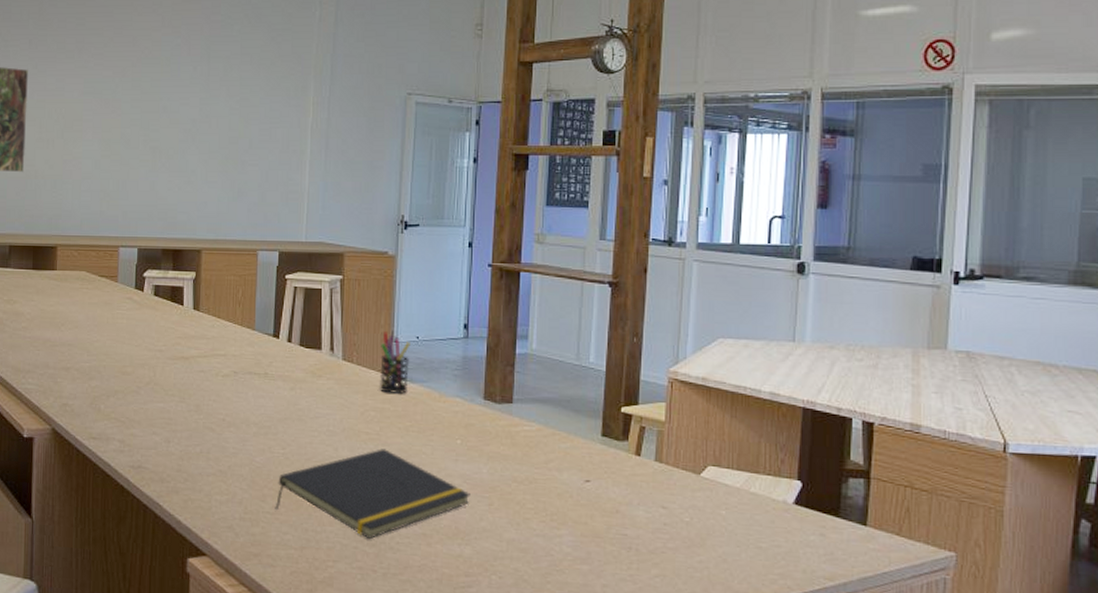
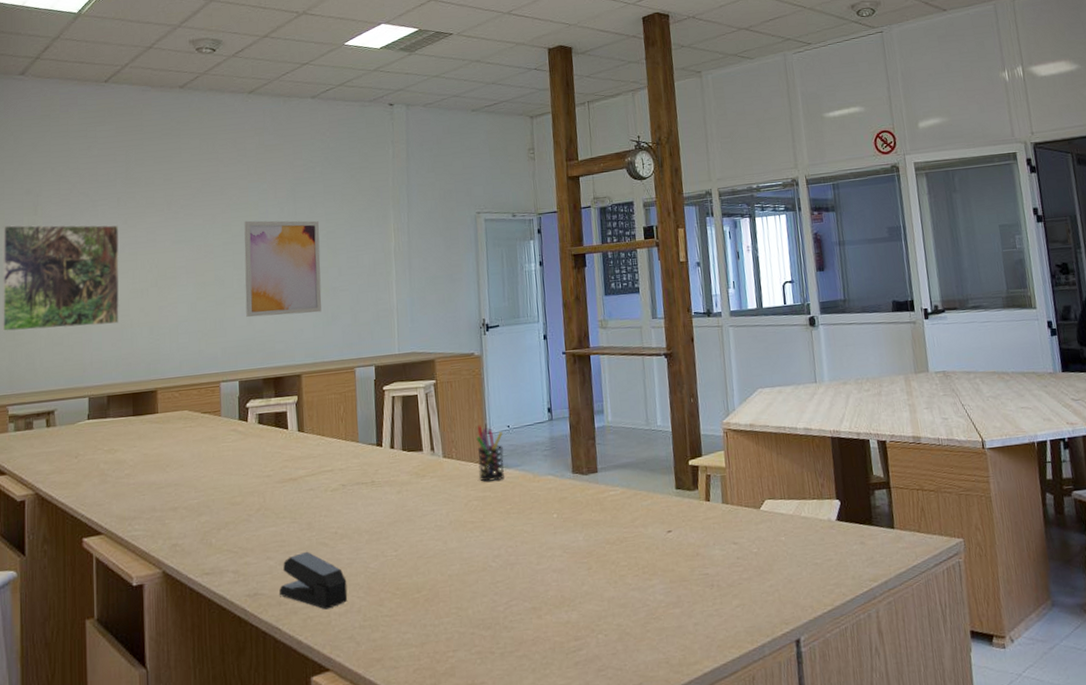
wall art: none [150,77,233,186] -> present [244,220,322,318]
stapler: none [163,433,231,495] -> present [279,551,348,610]
notepad: present [275,449,470,540] -> none [393,534,571,623]

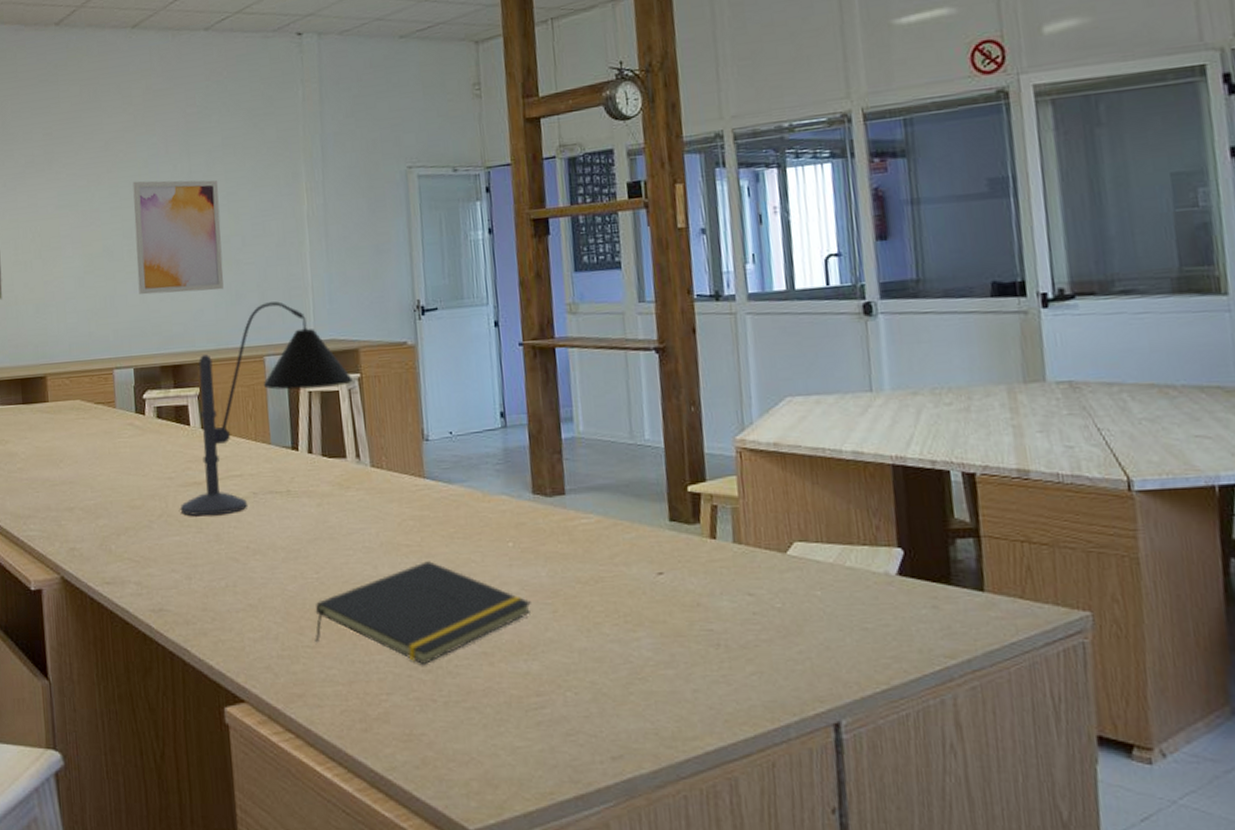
desk lamp: none [276,321,429,508] -> present [180,301,353,516]
stapler: present [279,551,348,610] -> none [187,566,263,633]
notepad: none [393,534,571,623] -> present [315,561,531,666]
pen holder: present [476,425,504,482] -> none [411,430,446,498]

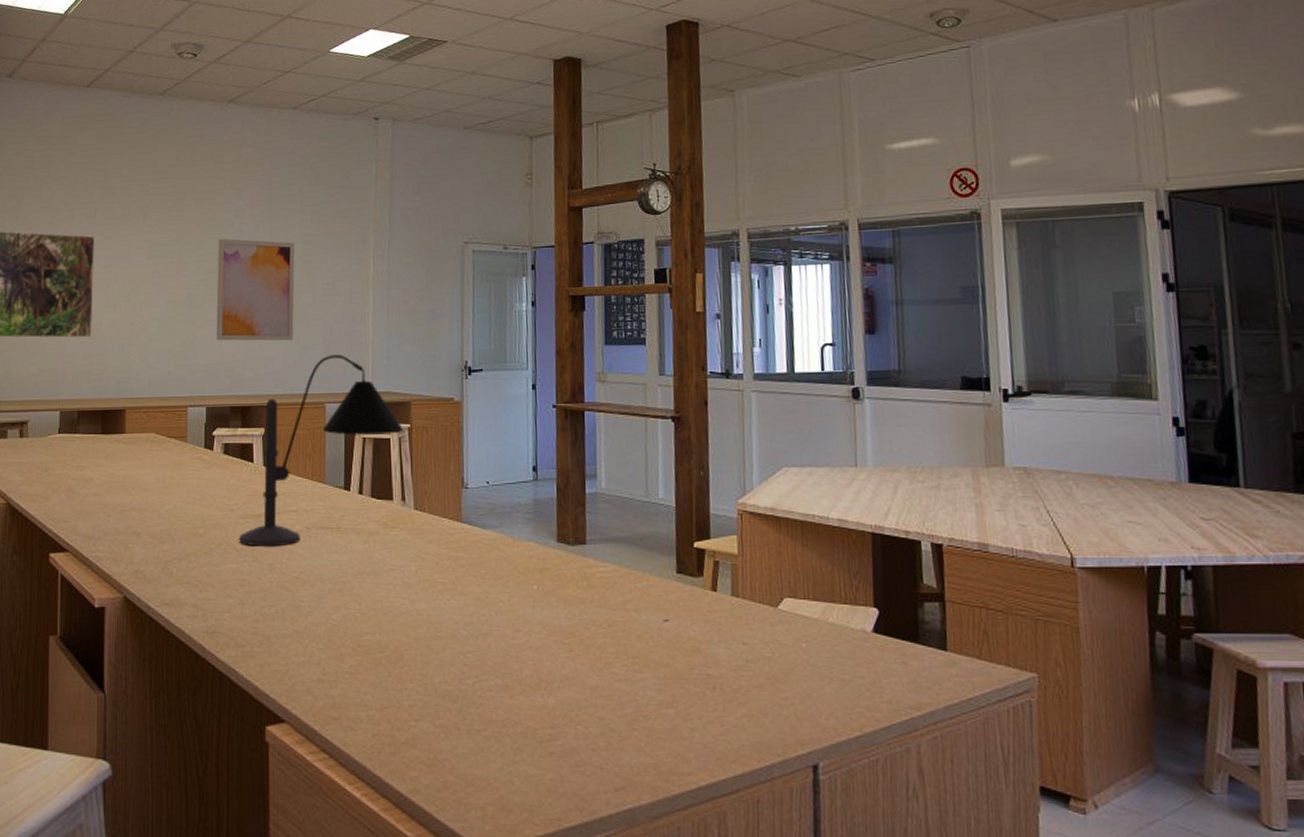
notepad: present [315,561,531,666] -> none [353,599,550,695]

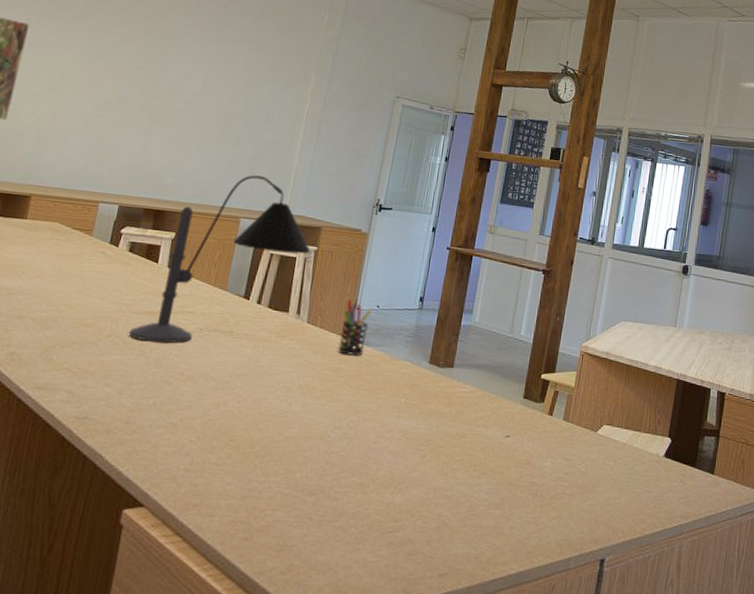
wall art: present [216,238,295,341] -> none [142,50,239,157]
pen holder: none [452,478,481,541] -> present [338,299,371,356]

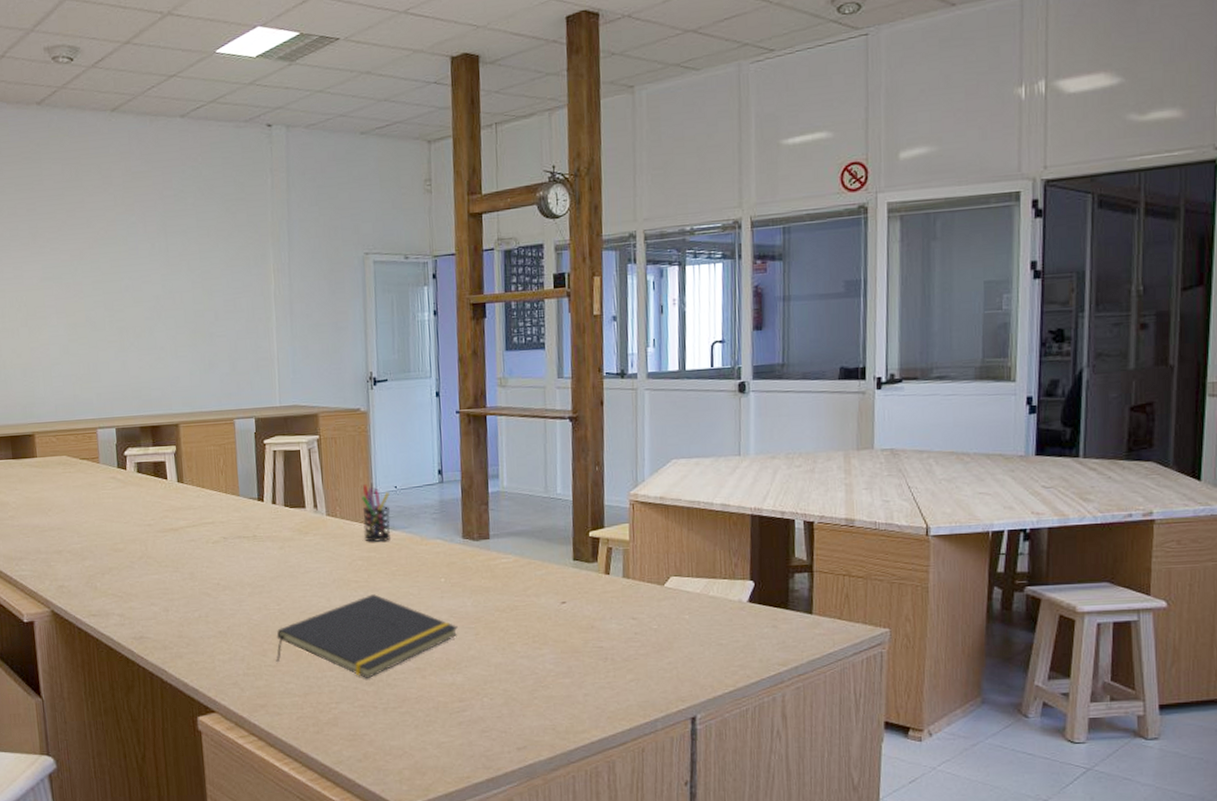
desk lamp: present [128,175,310,343] -> none [158,371,312,558]
notepad: none [221,405,407,489] -> present [276,594,458,679]

